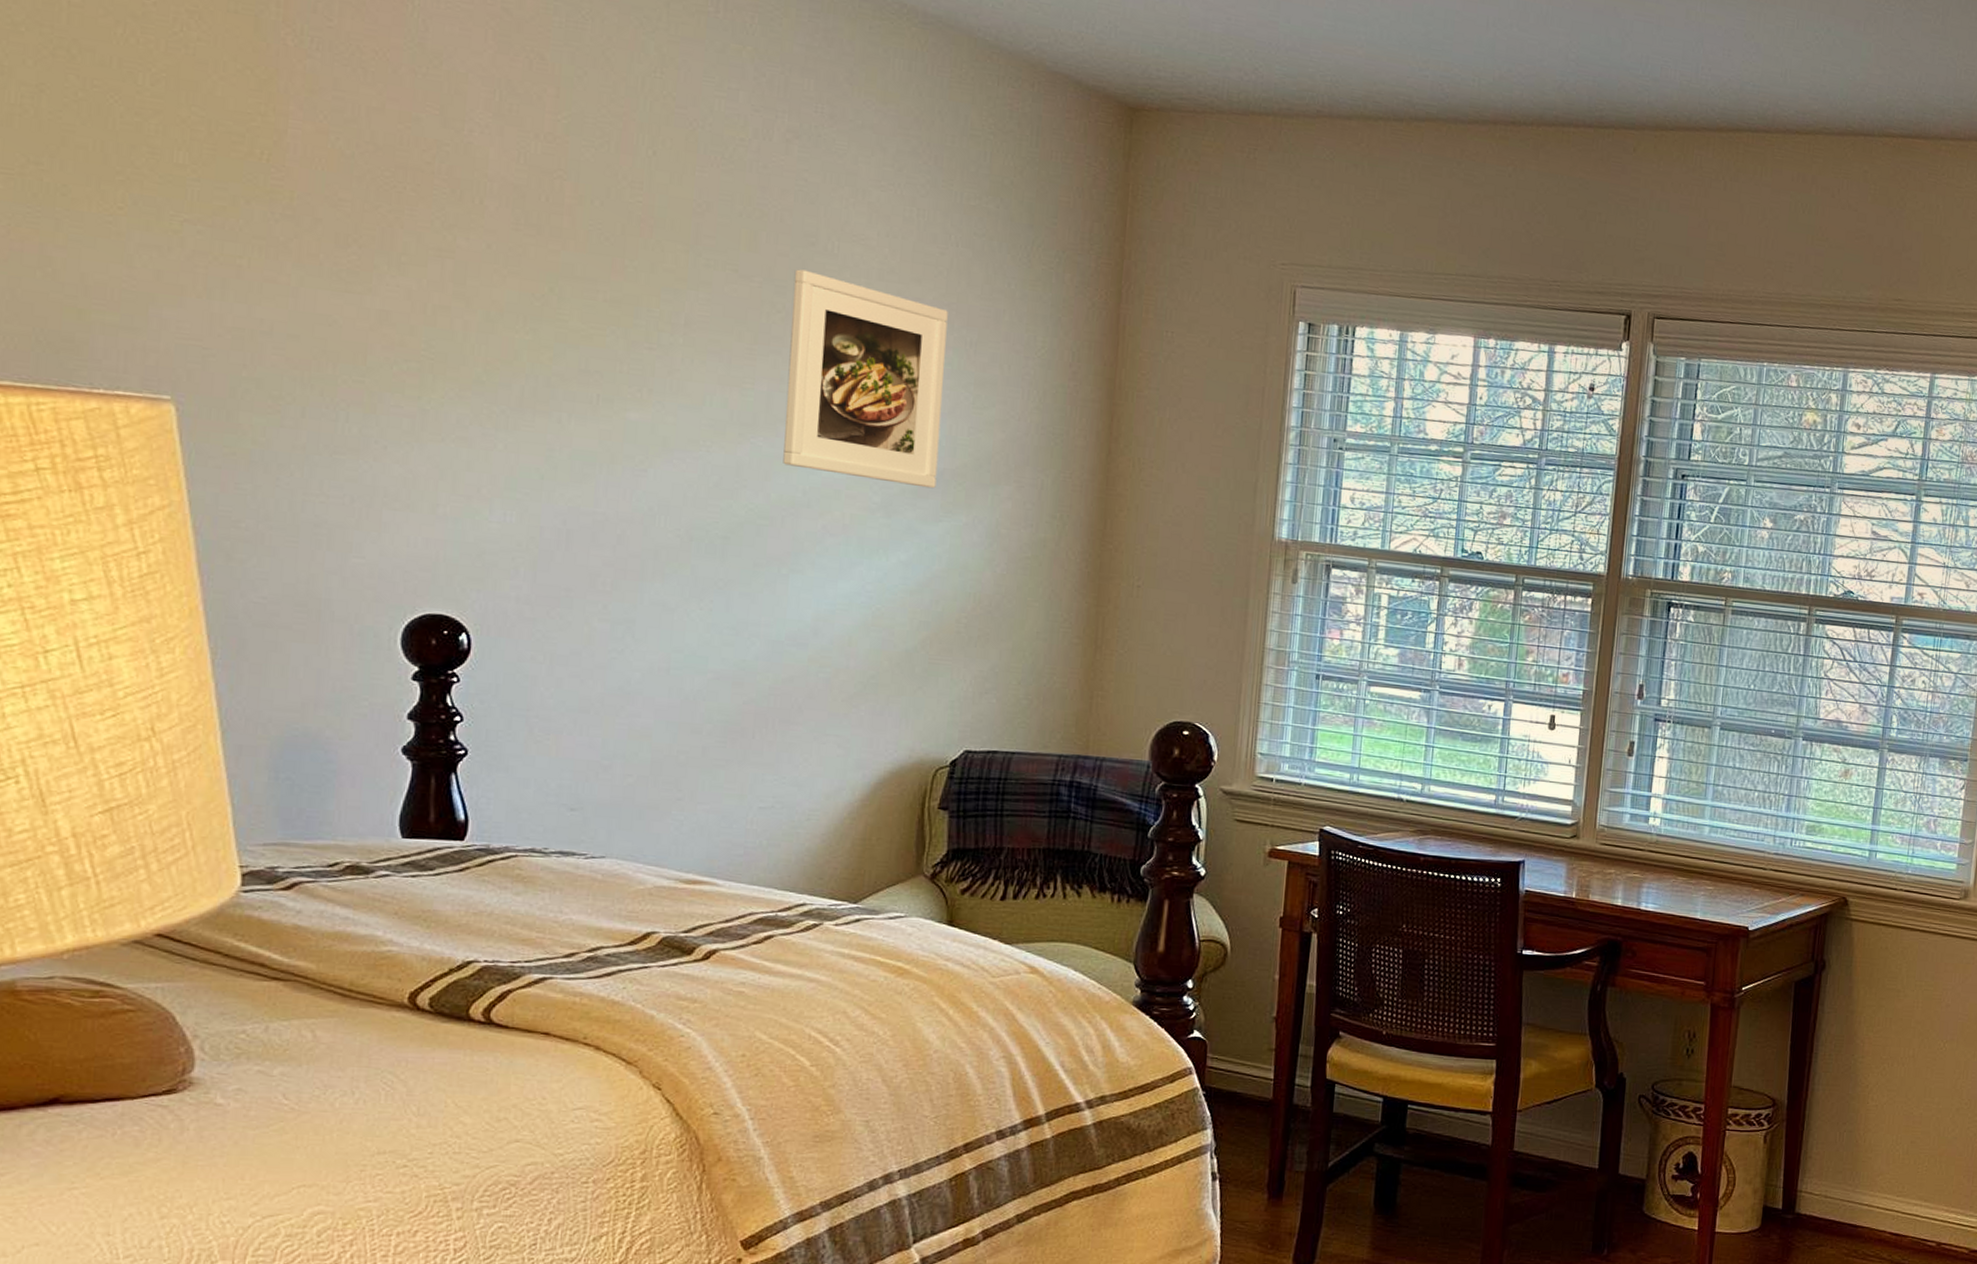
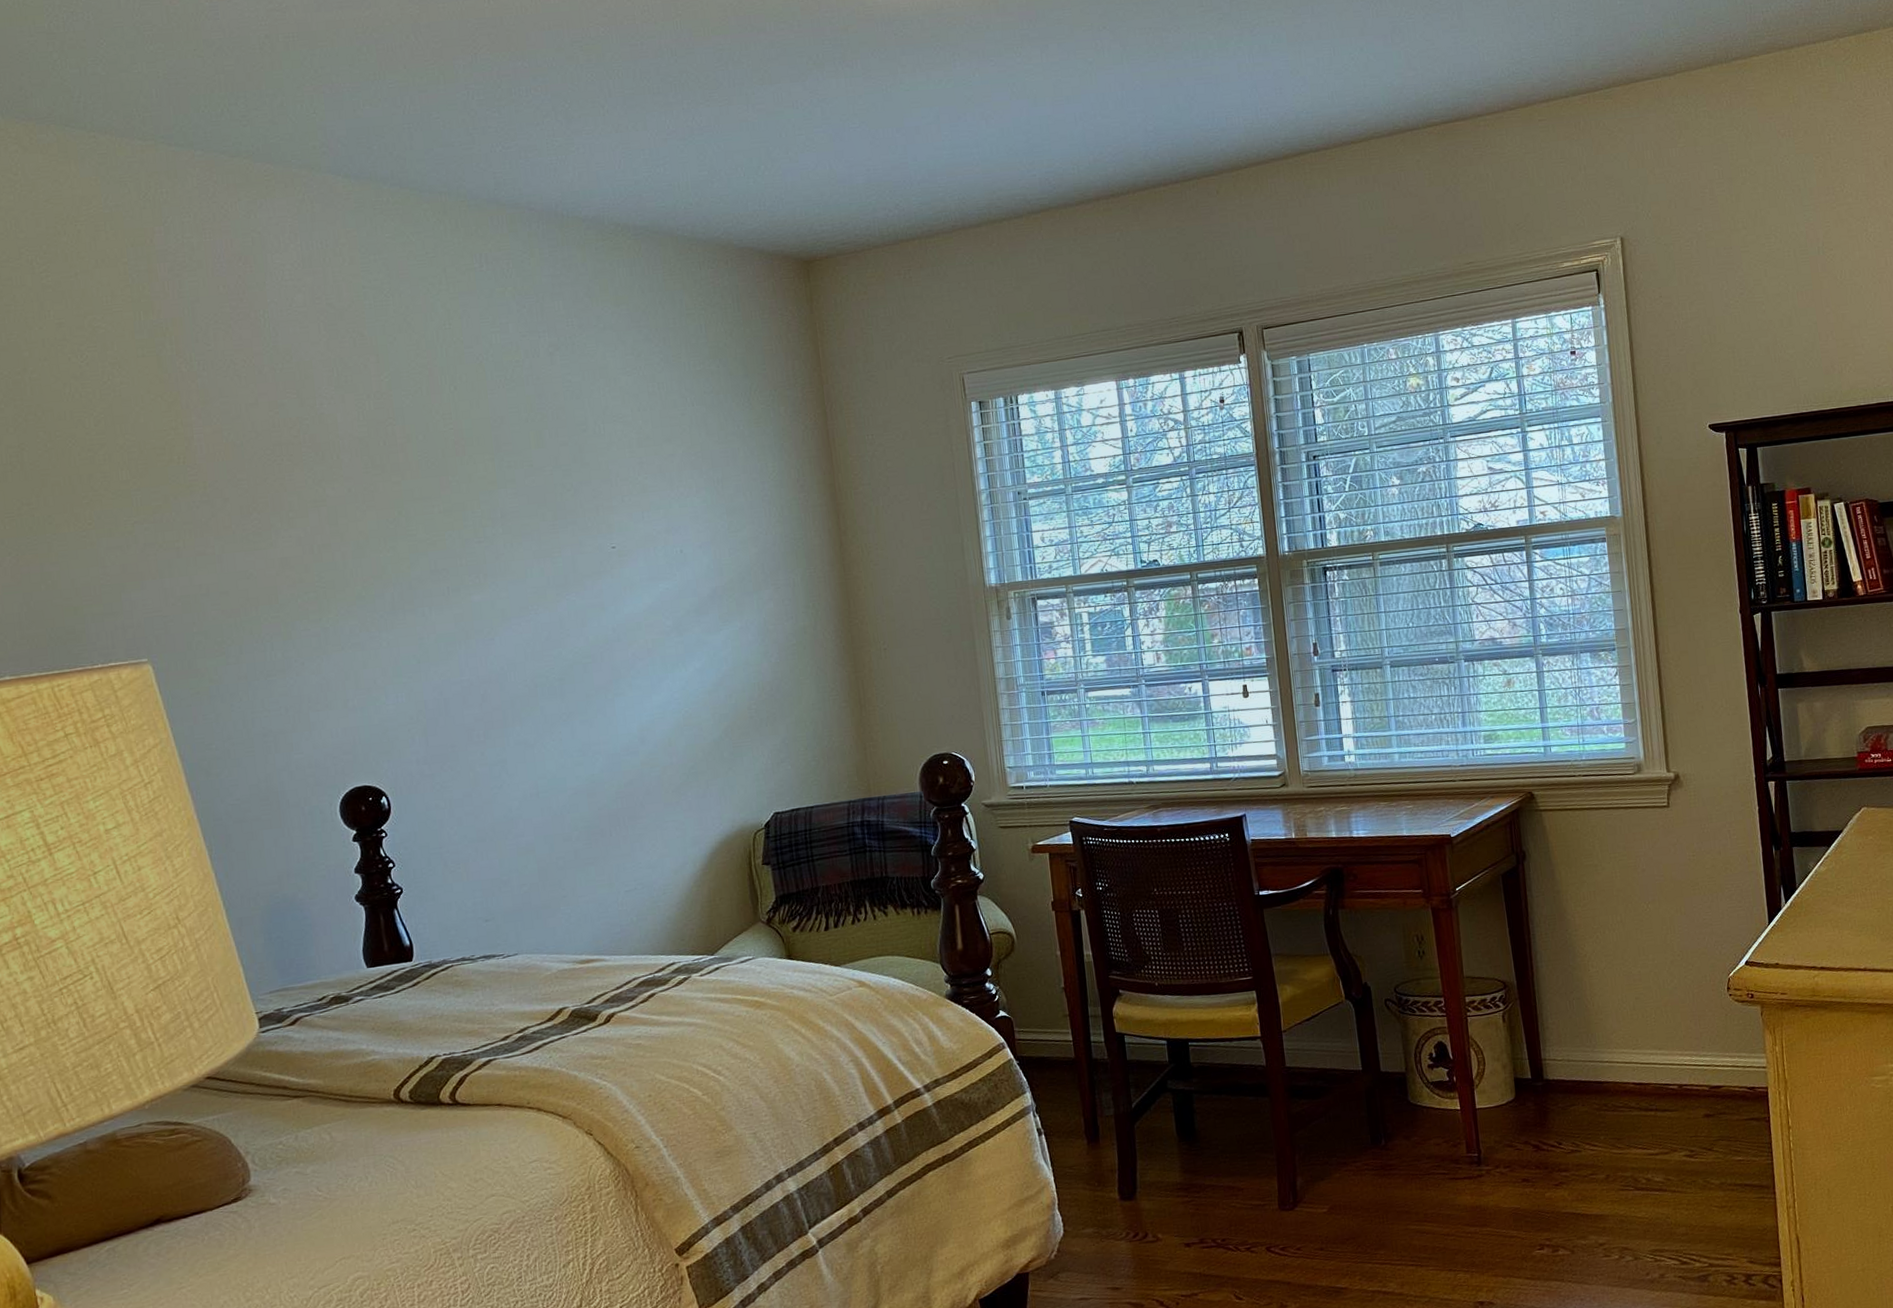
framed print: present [783,269,948,489] -> none [574,452,712,611]

